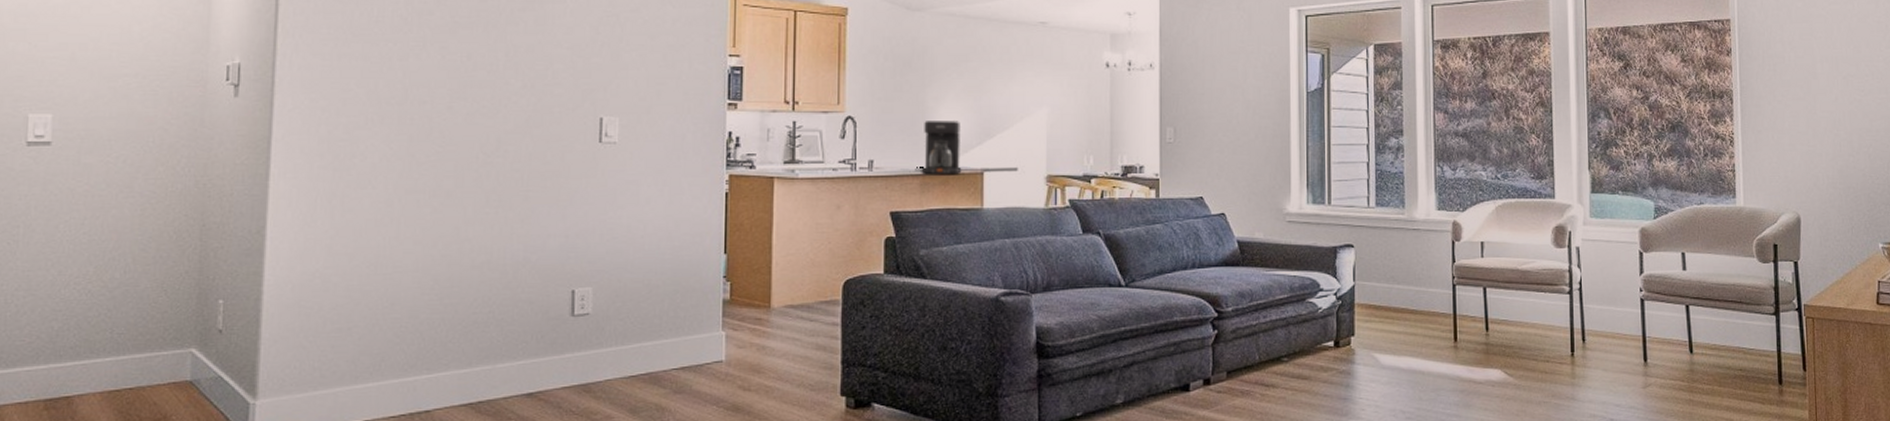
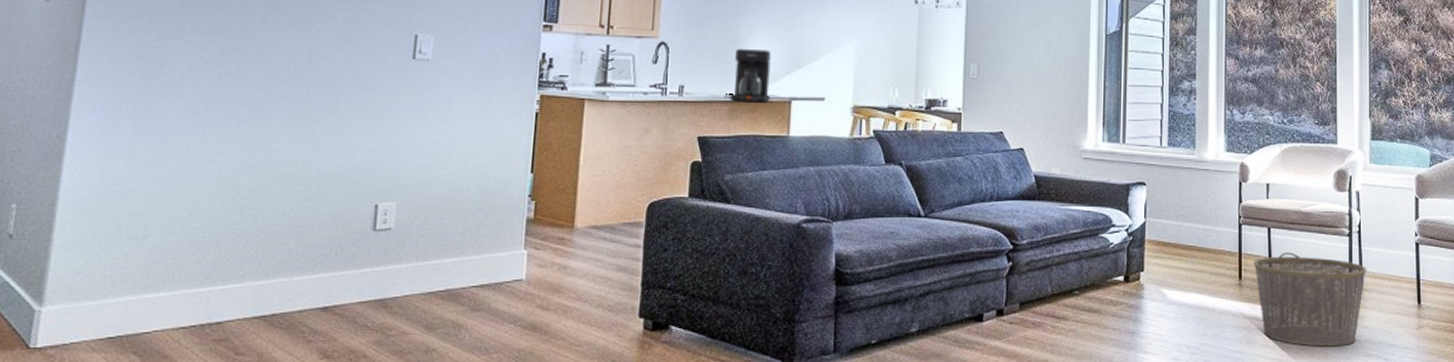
basket: none [1469,311,1590,409] -> present [1253,251,1367,347]

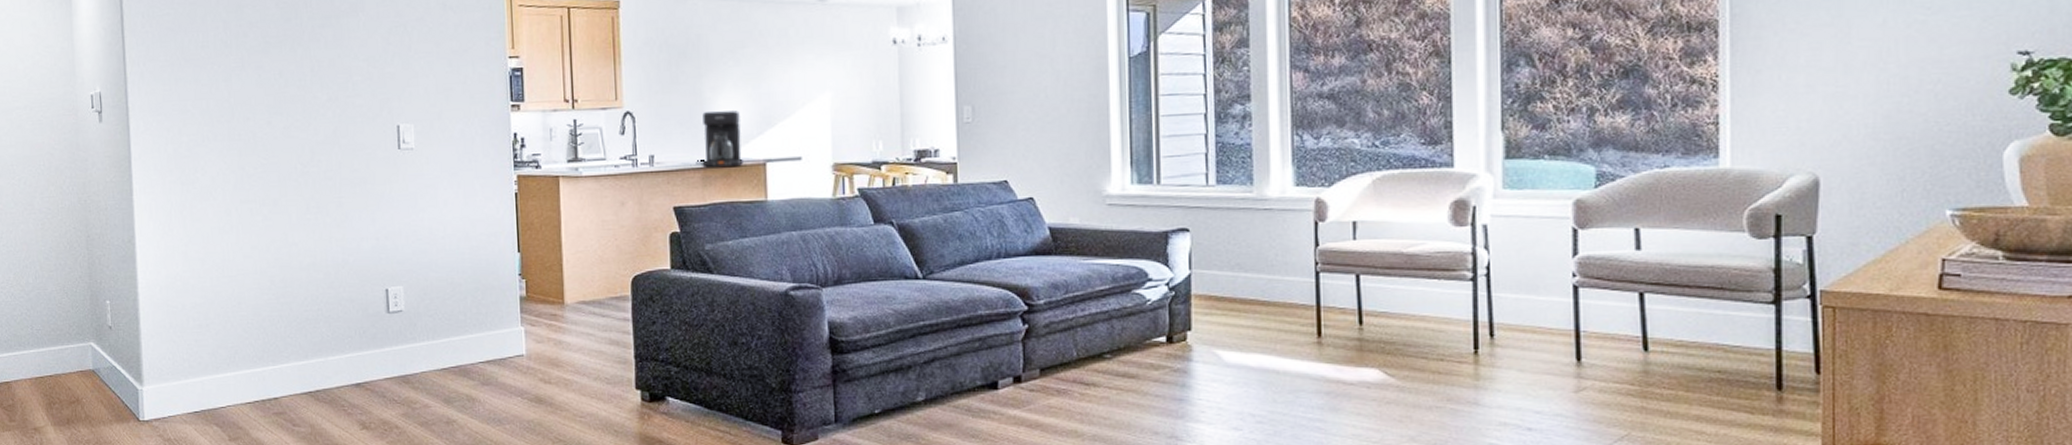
basket: present [1253,251,1367,347] -> none [1337,302,1500,414]

